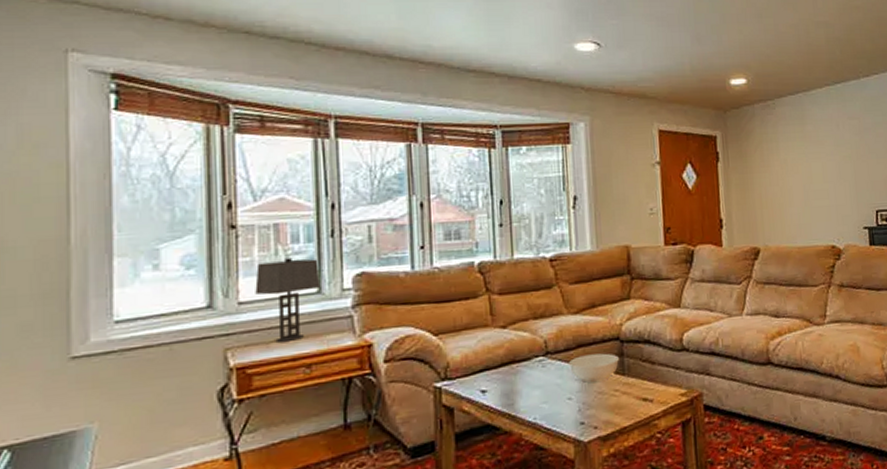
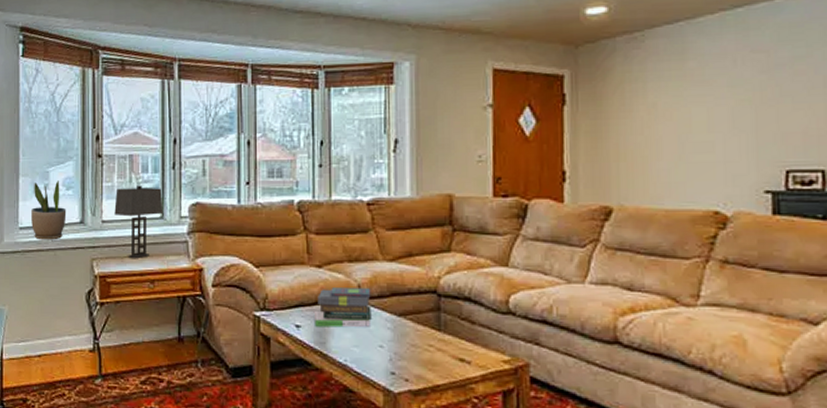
potted plant: none [133,259,187,334] -> present [31,181,67,240]
books: none [501,343,559,389] -> present [315,288,372,328]
bowl: present [569,353,619,384] -> none [382,304,435,335]

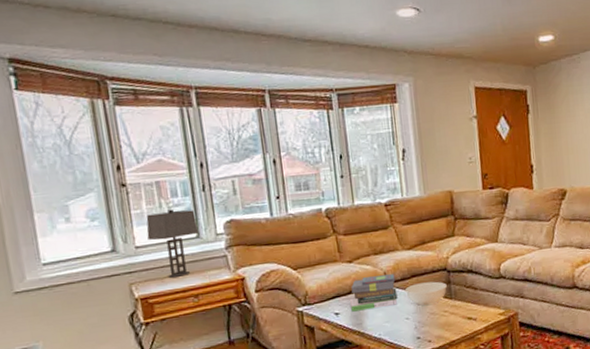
potted plant: present [31,181,67,240] -> none [52,213,96,274]
bowl: none [382,304,435,335] -> present [405,281,447,306]

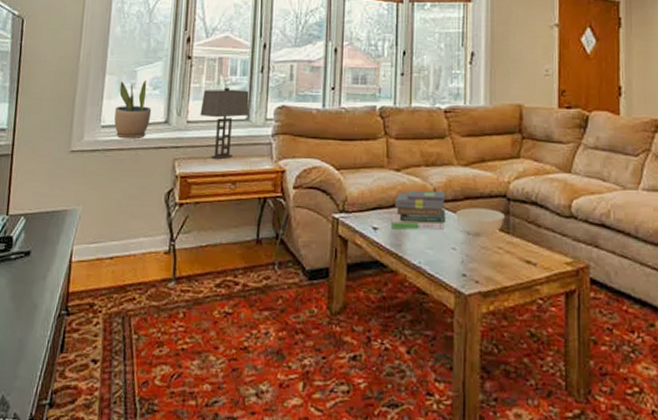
potted plant: none [52,213,96,274] -> present [114,80,152,140]

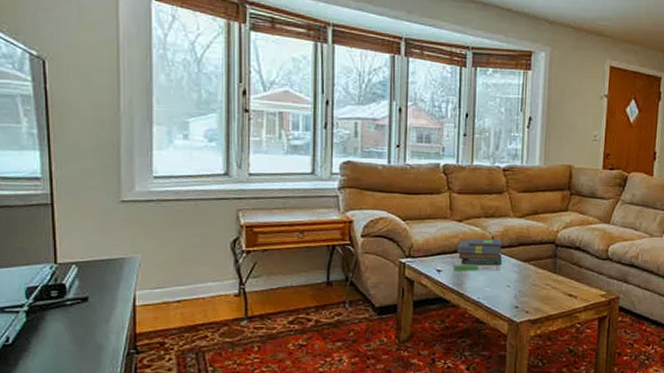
potted plant: present [114,80,152,140] -> none [168,132,209,191]
table lamp: present [200,87,250,160] -> none [262,142,314,211]
bowl: present [456,208,505,237] -> none [511,253,553,277]

